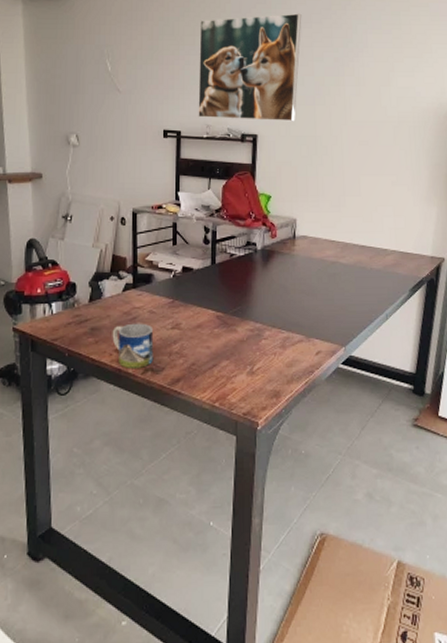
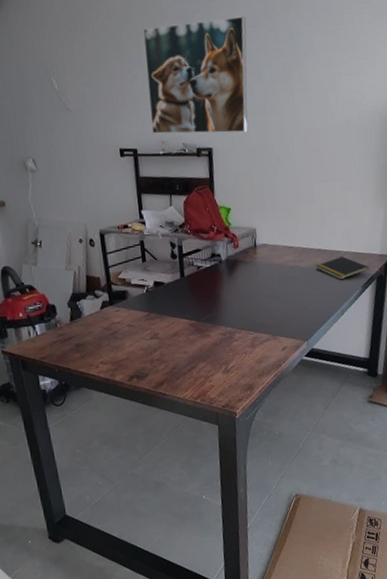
mug: present [112,323,154,370] -> none [96,336,137,378]
notepad: none [359,255,419,281] -> present [316,256,370,280]

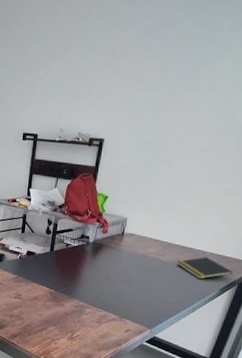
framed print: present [143,16,248,134] -> none [54,11,167,127]

